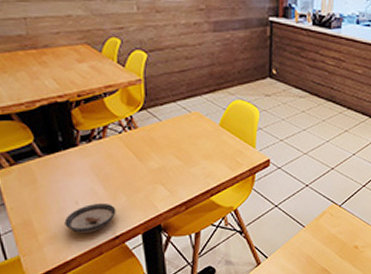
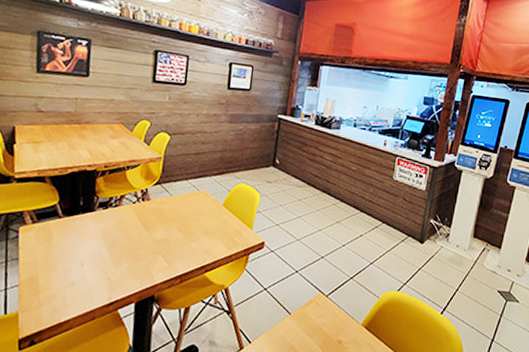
saucer: present [64,202,116,233] -> none [67,267,116,296]

